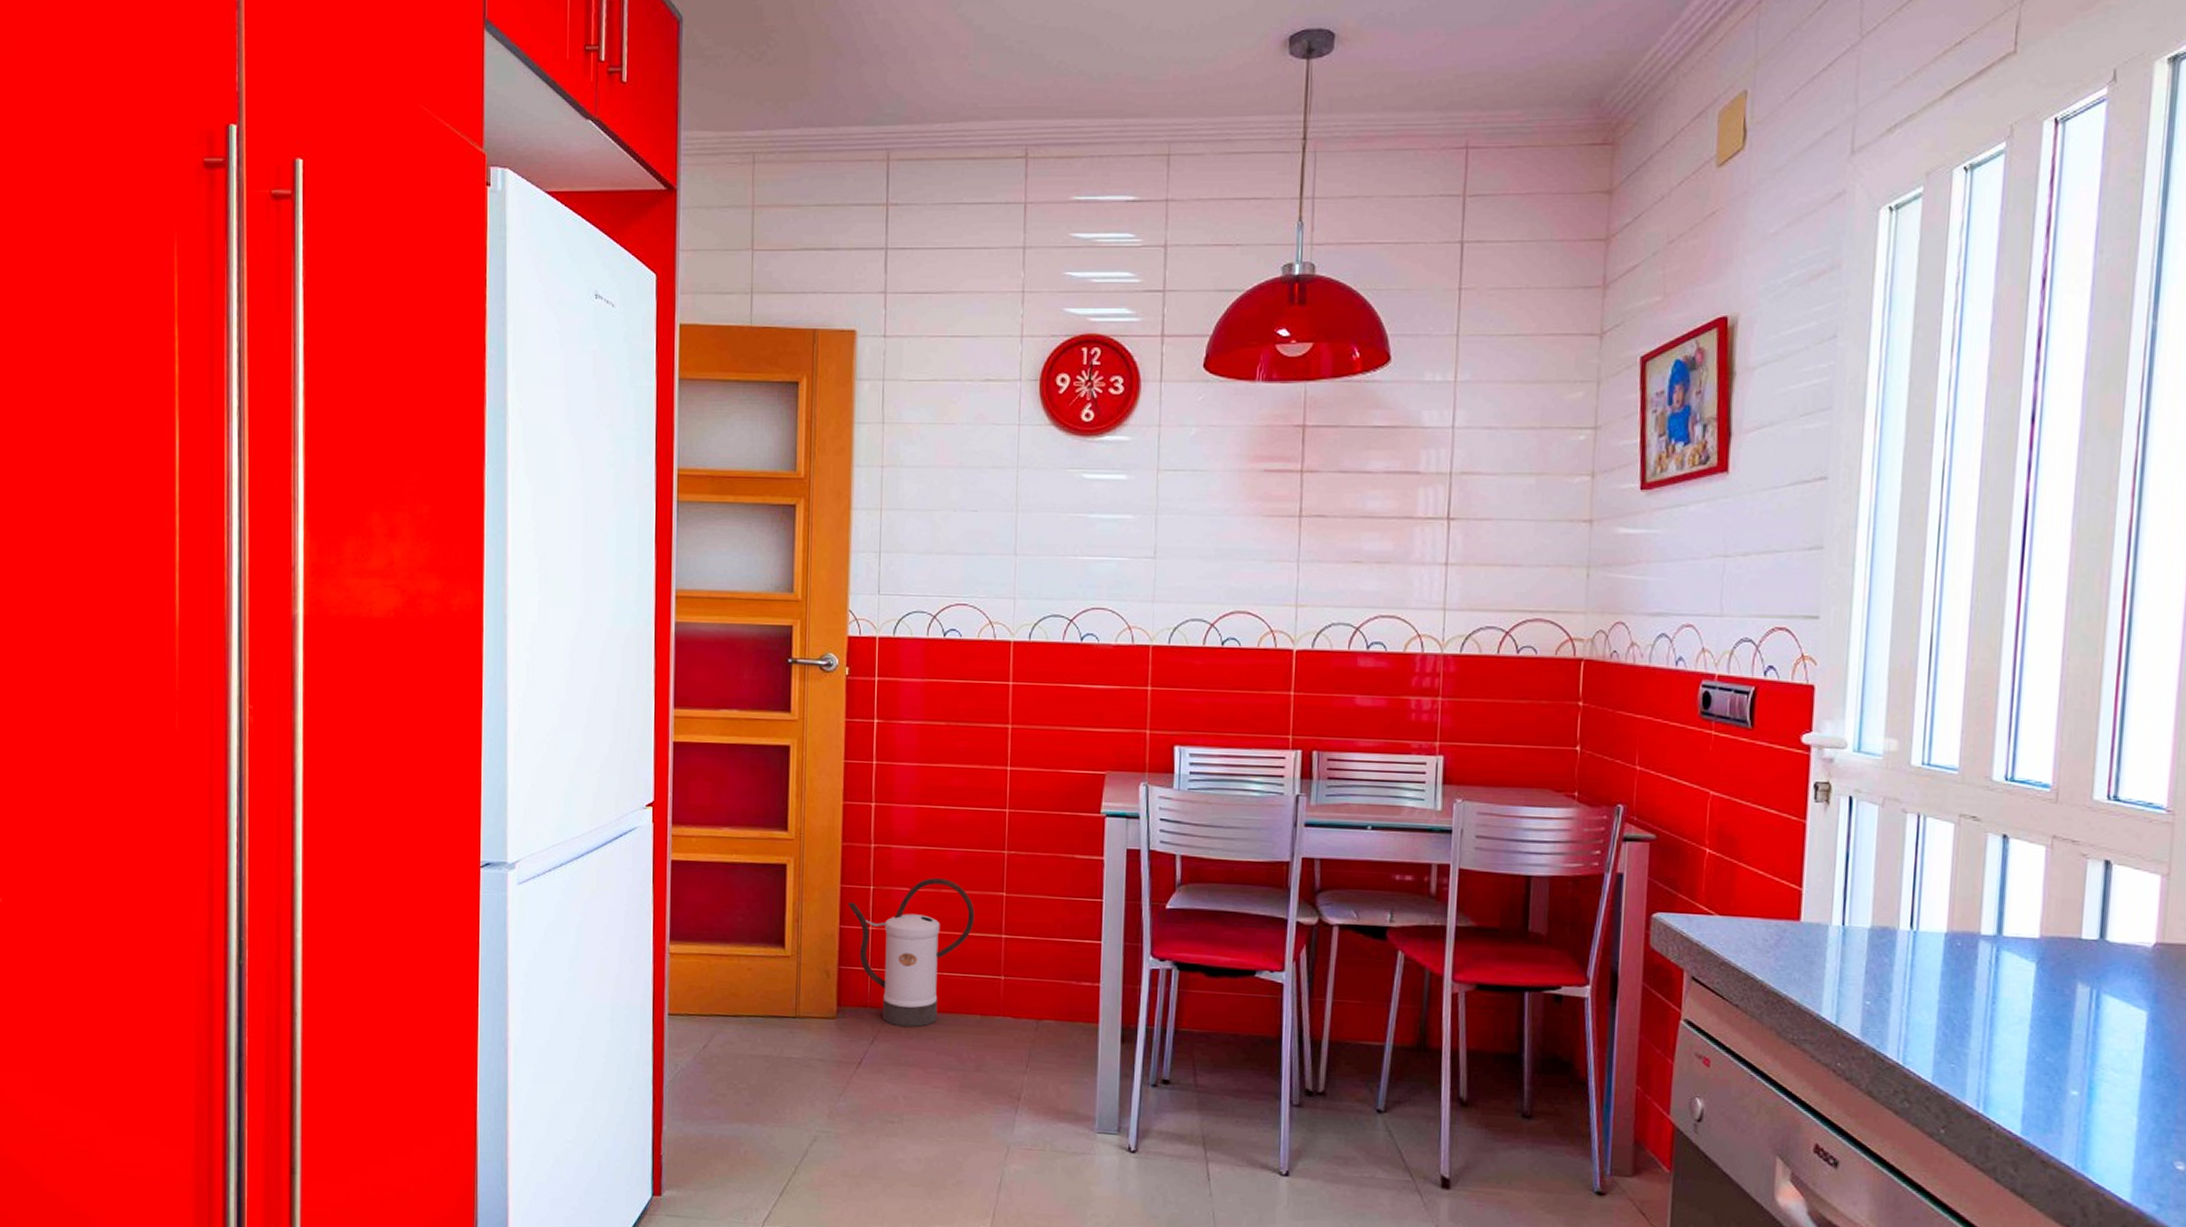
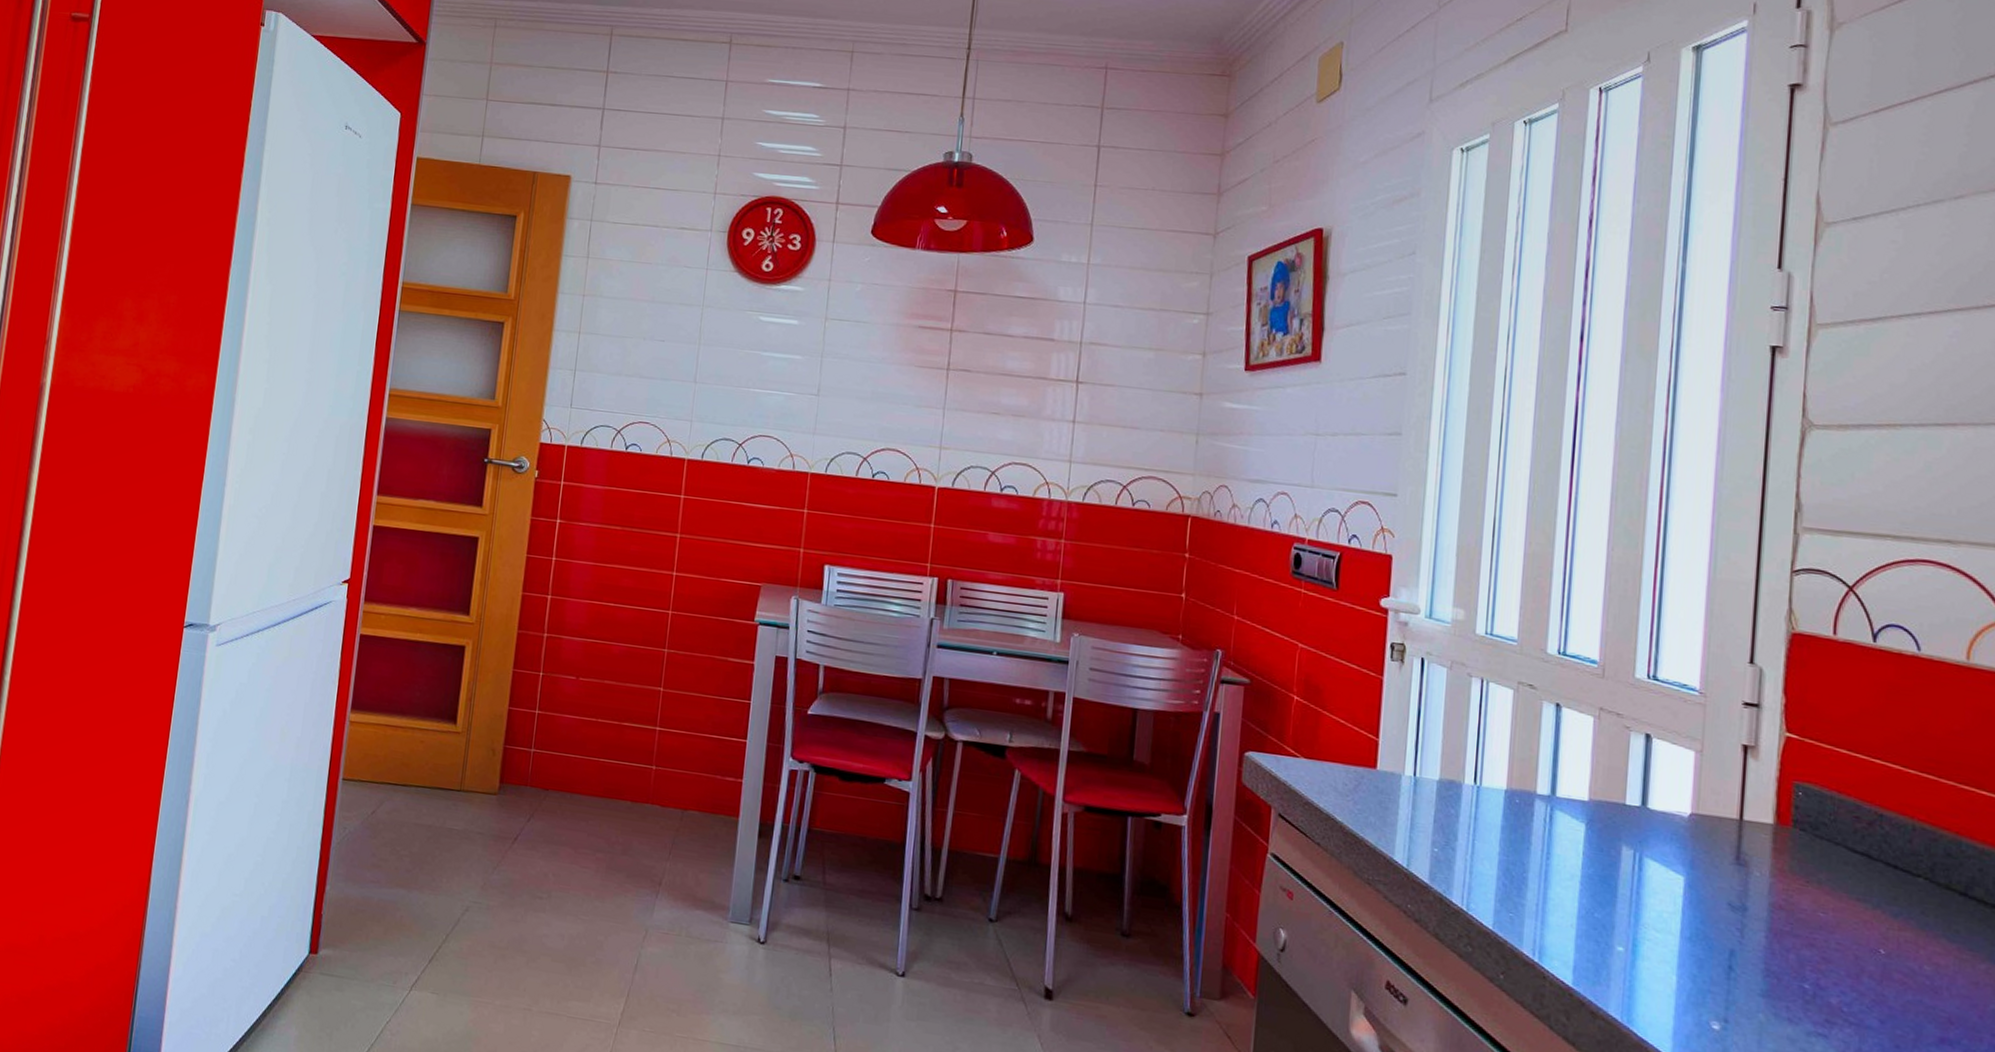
watering can: present [847,877,975,1028] -> none [517,669,634,809]

